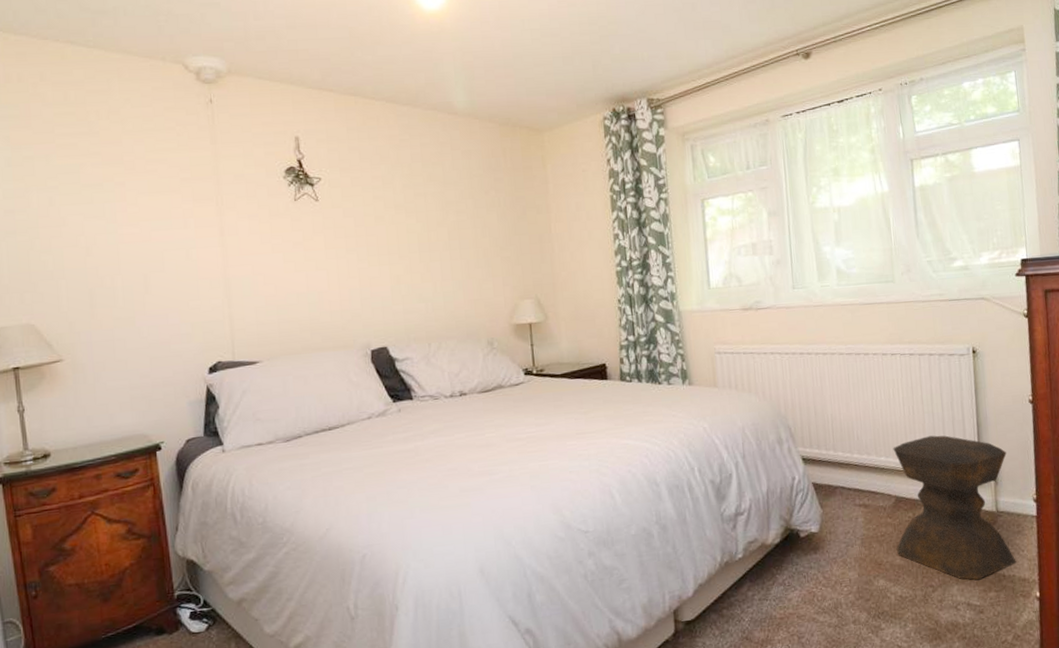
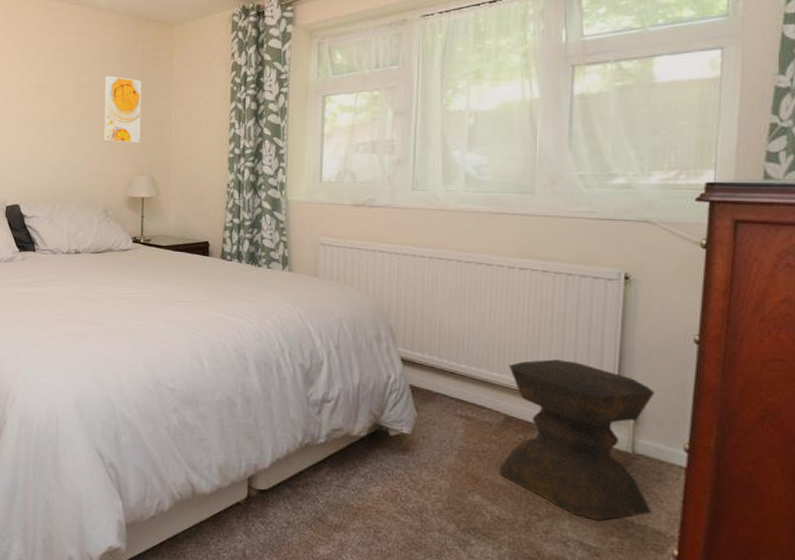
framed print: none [473,190,521,265] -> present [104,76,142,144]

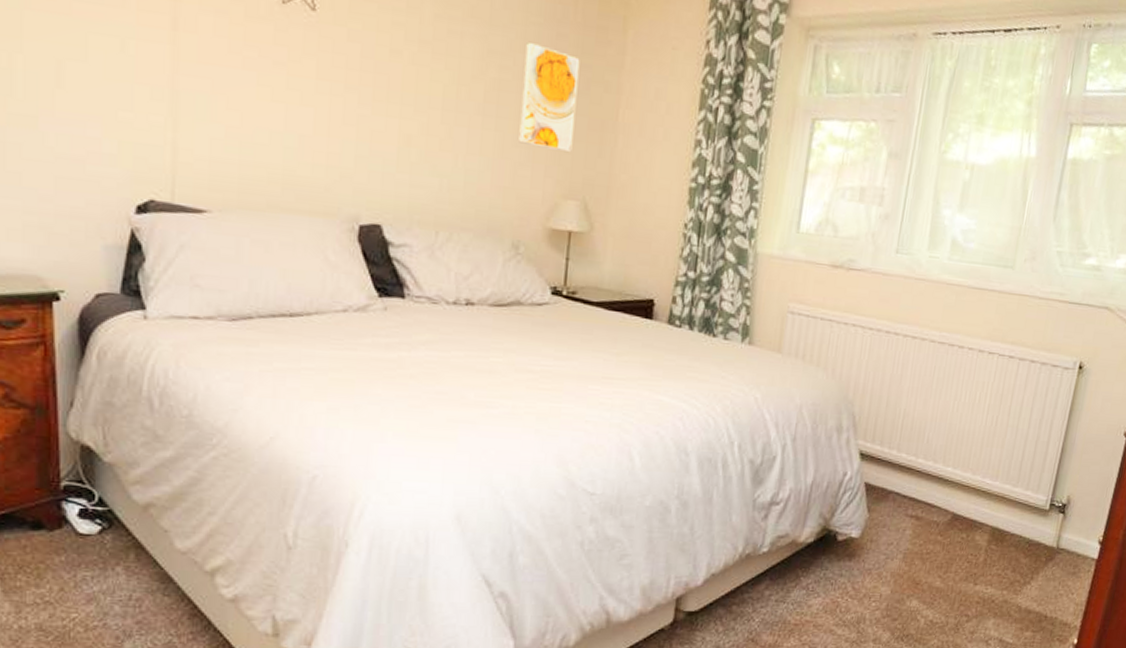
stool: present [498,359,655,521] -> none [938,453,1085,617]

